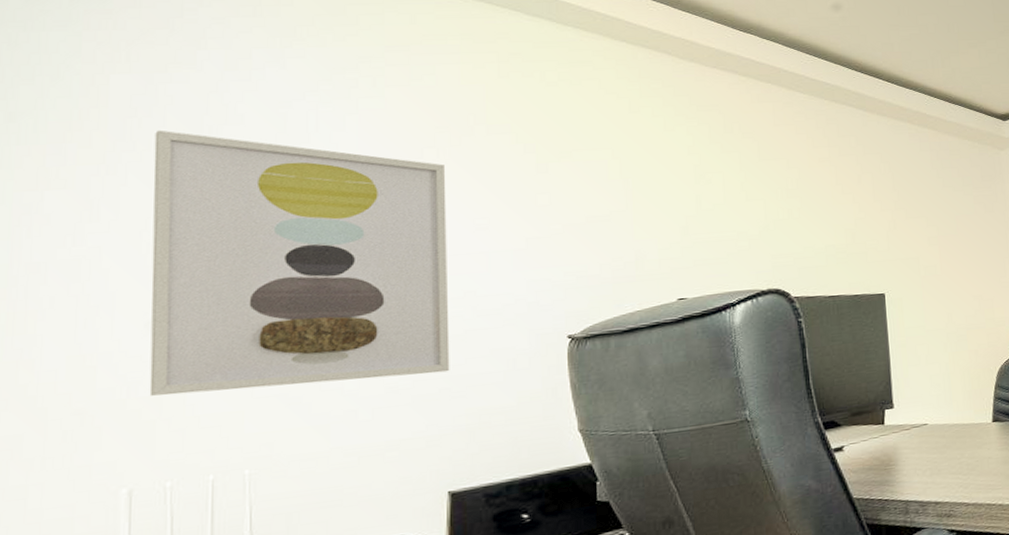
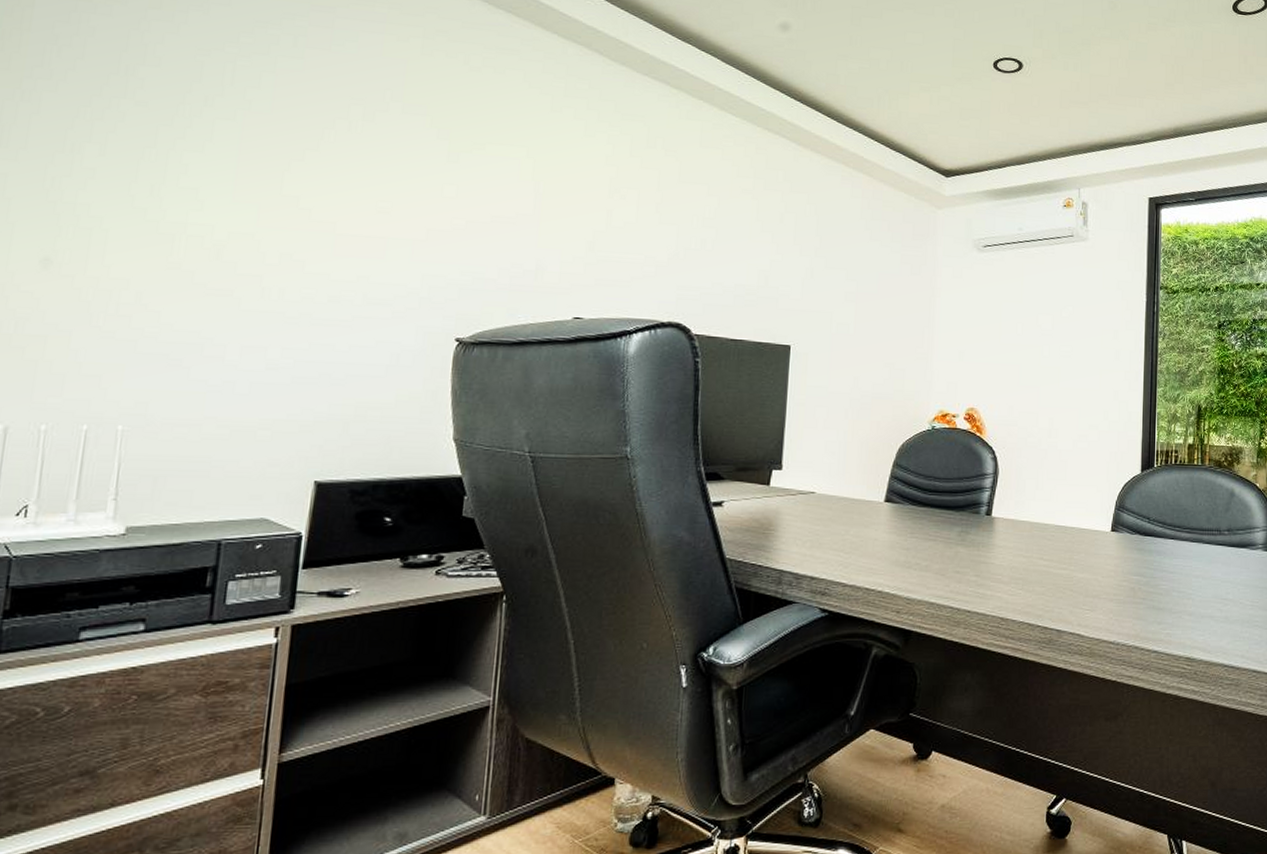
wall art: present [149,129,450,396] -> none [35,61,355,357]

